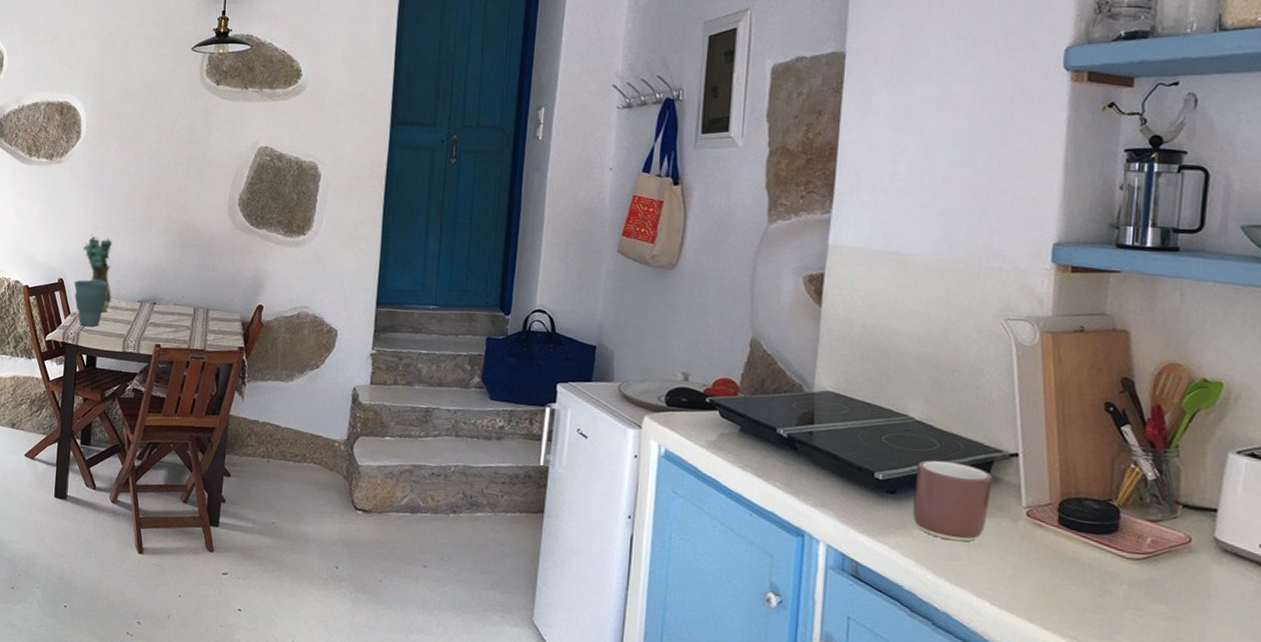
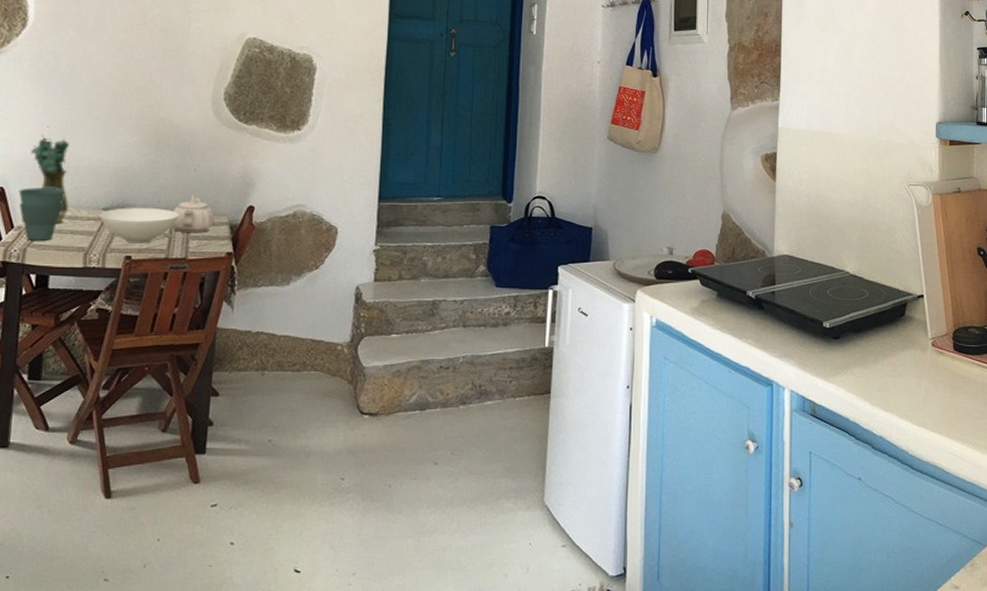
bowl: none [135,301,200,334] -> present [99,208,179,244]
teapot: none [193,292,229,327] -> present [171,194,215,232]
mug: present [913,459,993,542] -> none [853,306,907,374]

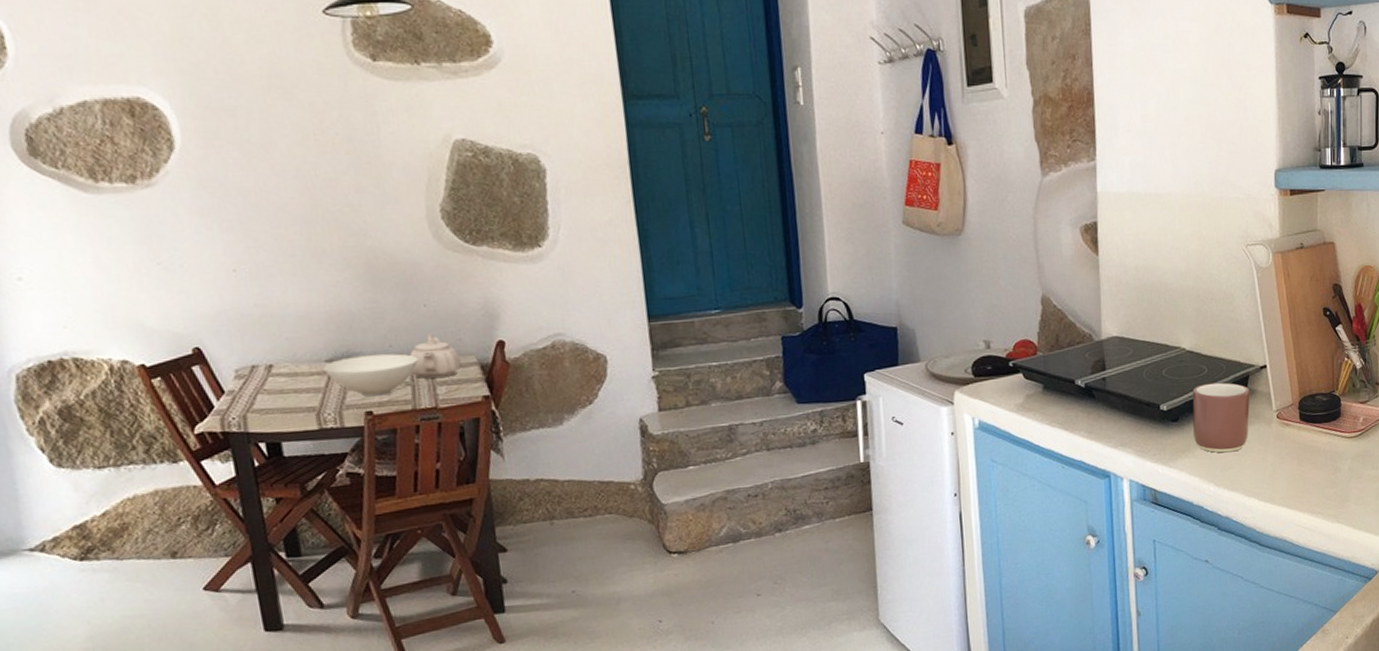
cup: present [18,187,65,241] -> none [219,342,278,405]
vase: present [31,134,70,224] -> none [221,280,286,384]
mug: none [853,306,907,374] -> present [1192,382,1250,453]

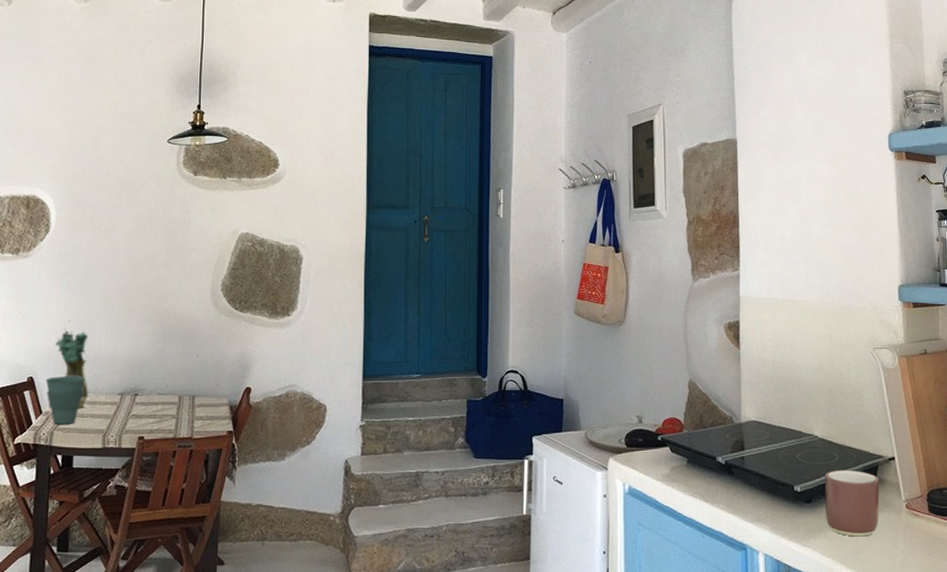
cup: none [219,342,278,405] -> present [45,376,85,424]
vase: none [221,280,286,384] -> present [55,328,89,409]
bowl: present [323,353,419,397] -> none [115,392,185,425]
teapot: present [409,334,462,379] -> none [178,378,216,413]

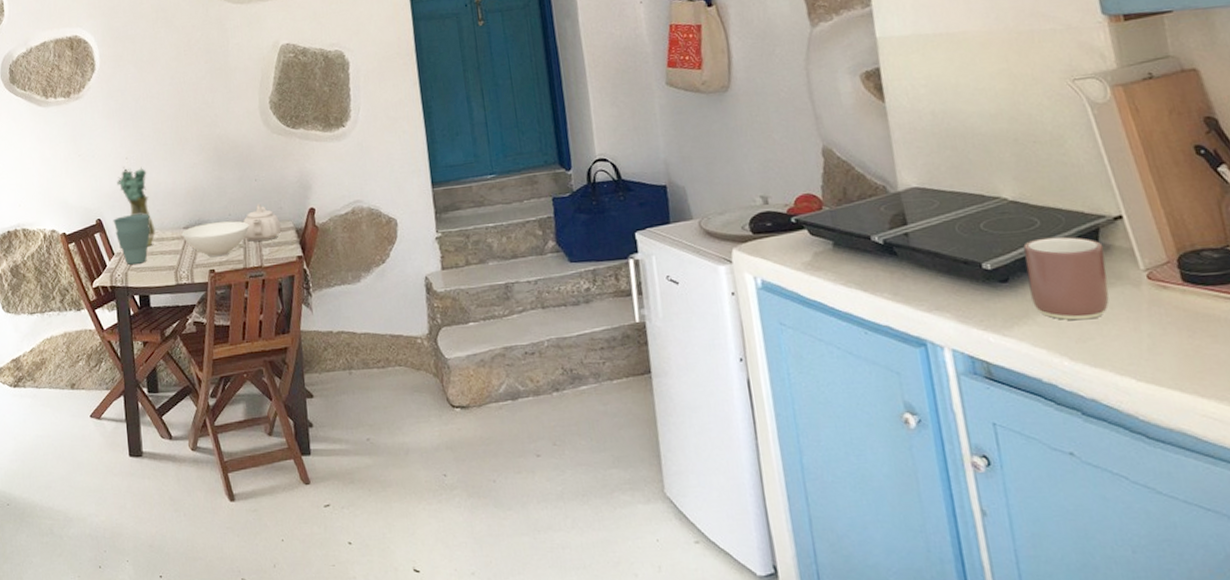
bowl: none [115,392,185,425] -> present [181,221,249,258]
teapot: none [178,378,216,413] -> present [242,204,282,242]

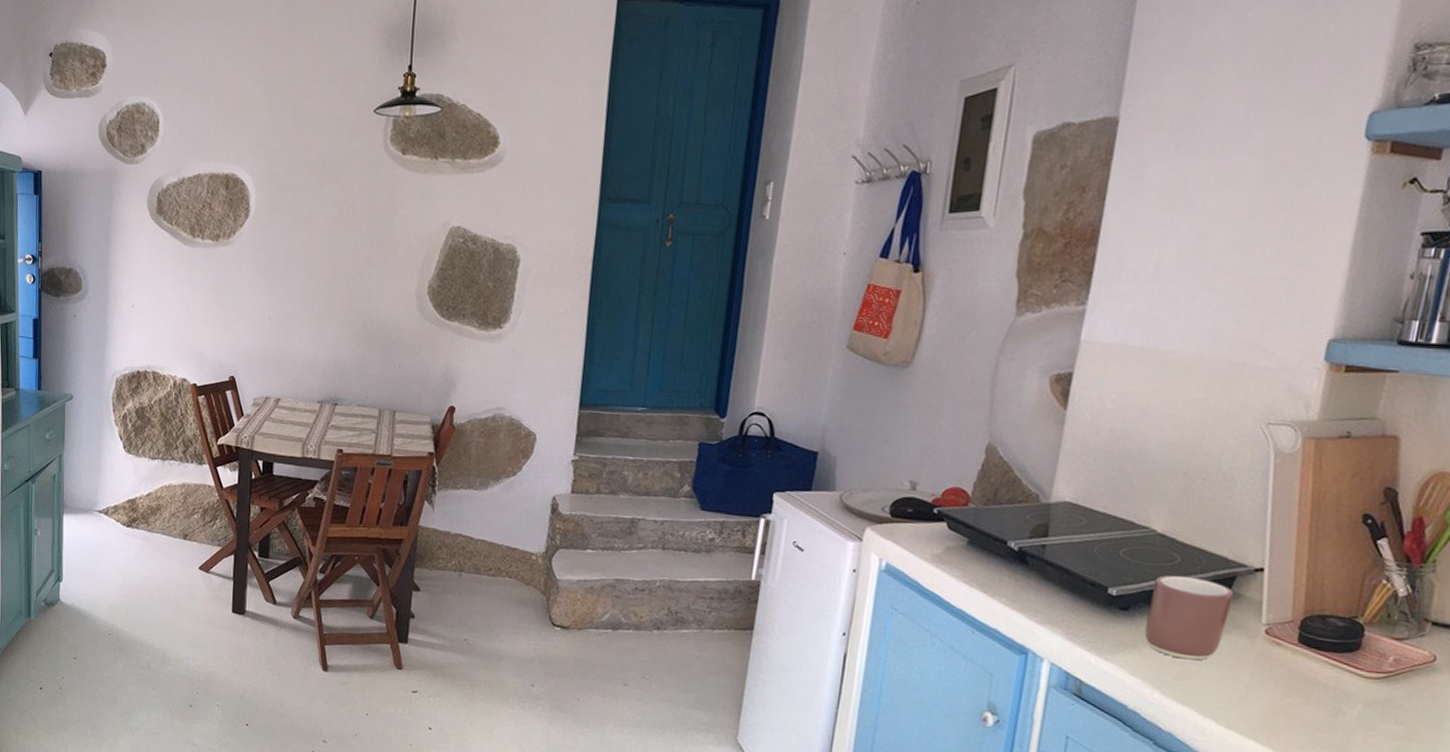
cup: present [113,213,151,265] -> none [246,378,285,430]
vase: present [117,166,156,247] -> none [256,326,289,414]
bowl: present [181,221,249,258] -> none [315,401,385,438]
teapot: present [242,204,282,242] -> none [378,391,418,431]

